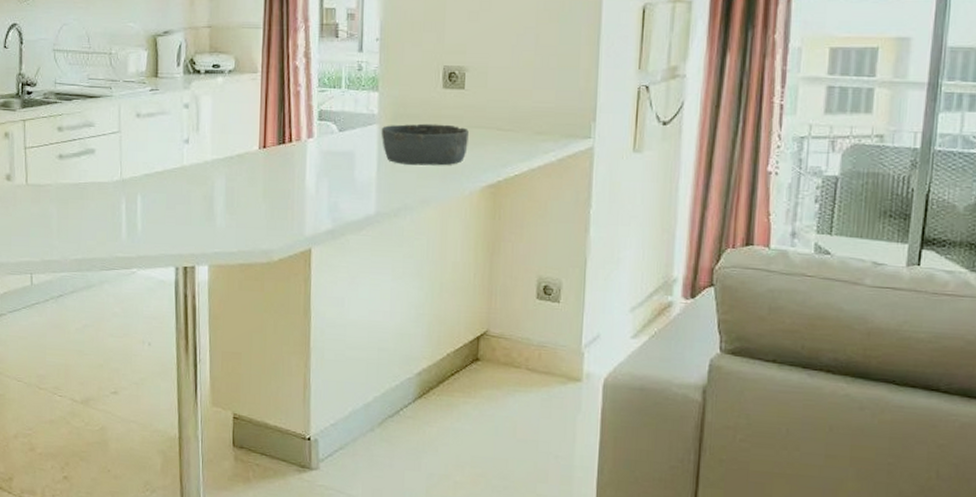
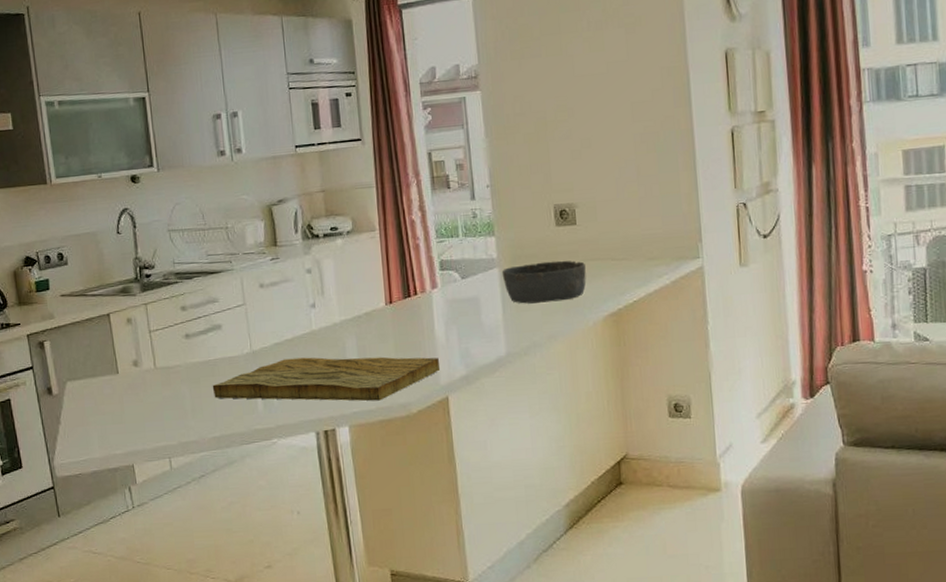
cutting board: none [79,191,306,244] -> present [212,357,439,401]

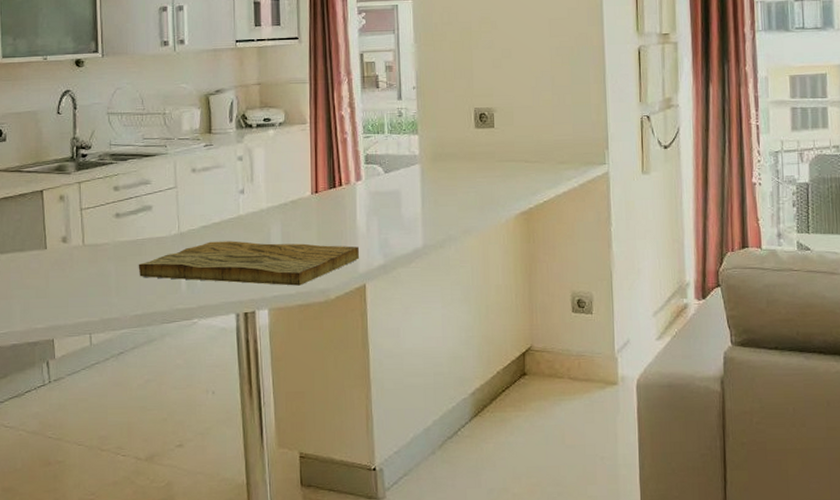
bowl: present [501,260,587,304] -> none [423,160,501,199]

